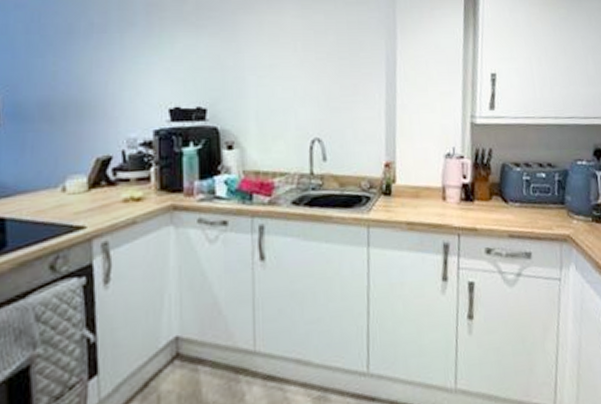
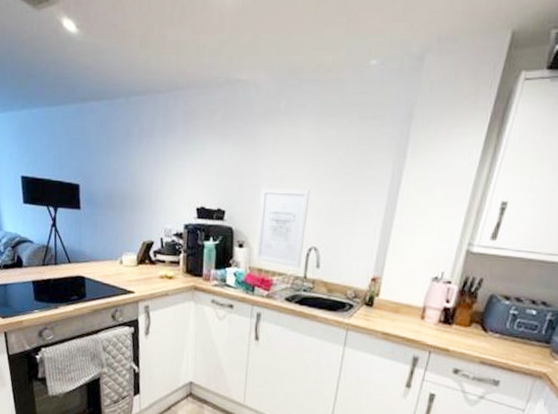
wall art: none [248,77,305,165] -> present [255,188,310,268]

